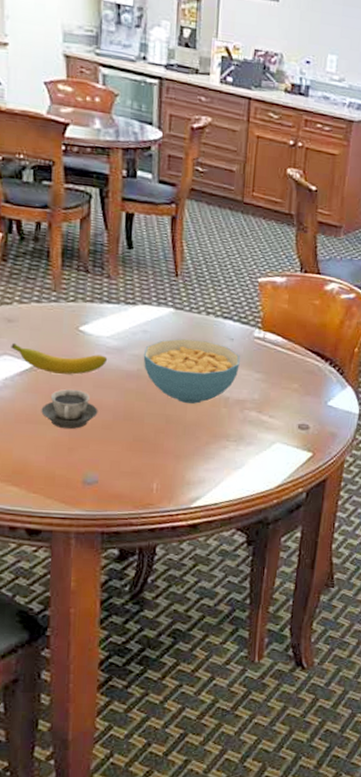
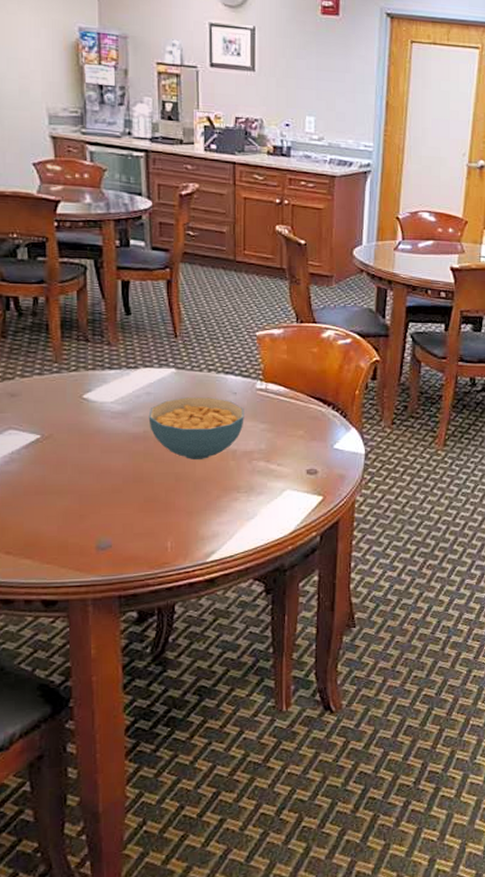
banana: present [11,342,108,375] -> none [15,416,114,443]
cup: present [41,389,98,430] -> none [50,456,107,497]

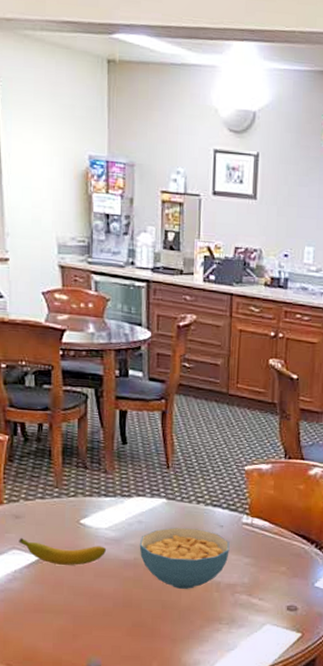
banana: none [15,416,114,443] -> present [19,537,107,566]

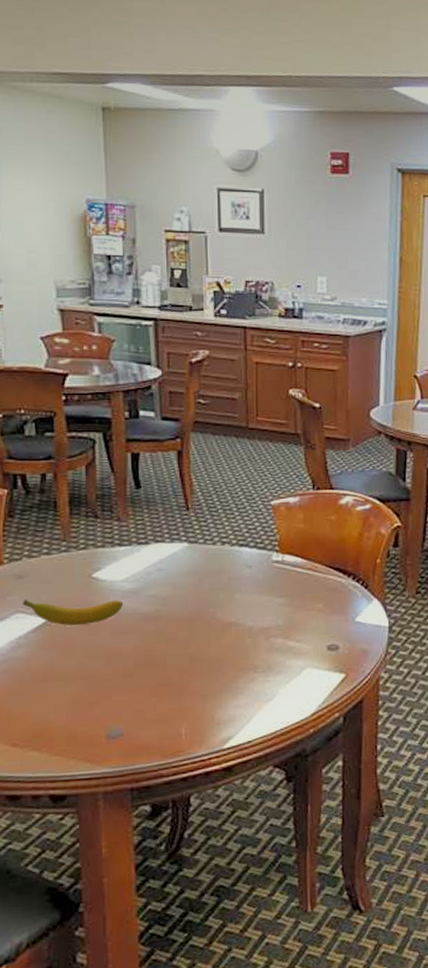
cereal bowl: present [139,527,230,589] -> none [160,572,260,639]

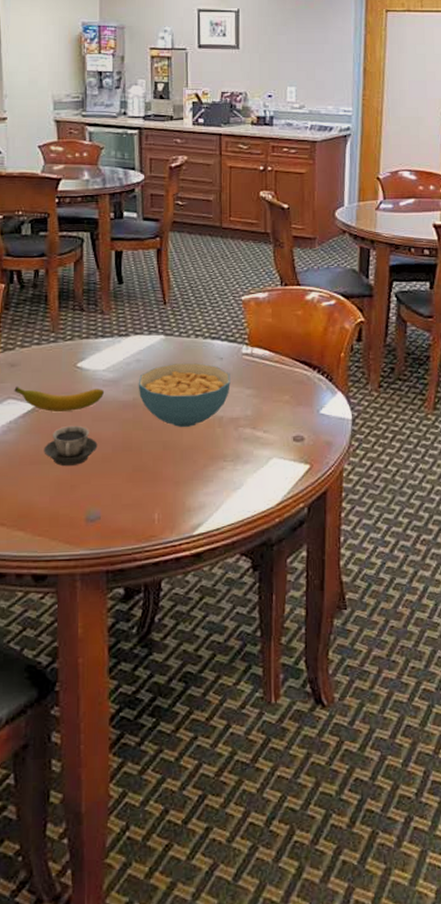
cup: none [58,639,118,683] -> present [44,425,98,467]
cereal bowl: none [160,572,260,639] -> present [138,363,230,427]

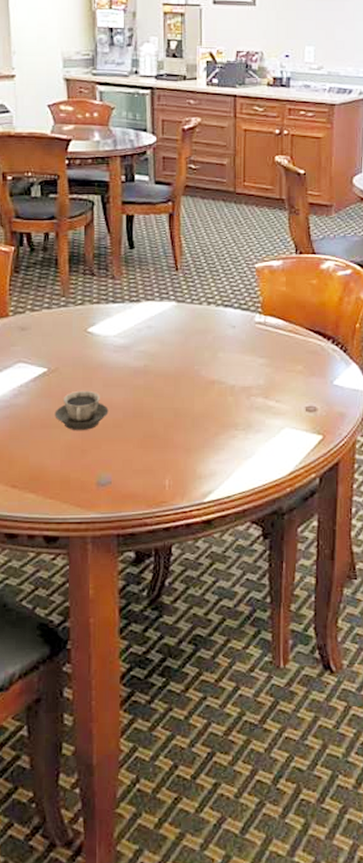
banana: present [14,386,105,412] -> none [25,349,116,376]
cereal bowl: present [138,363,230,427] -> none [149,331,243,395]

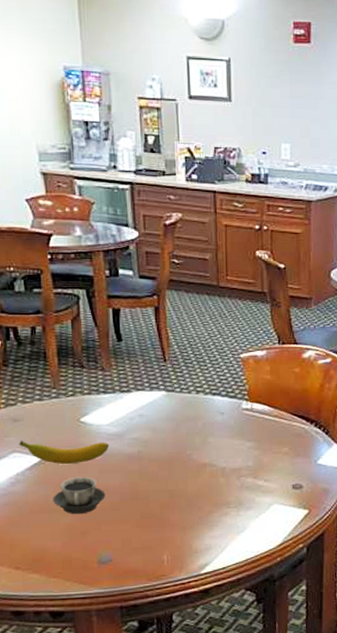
banana: none [25,349,116,376] -> present [19,440,110,464]

